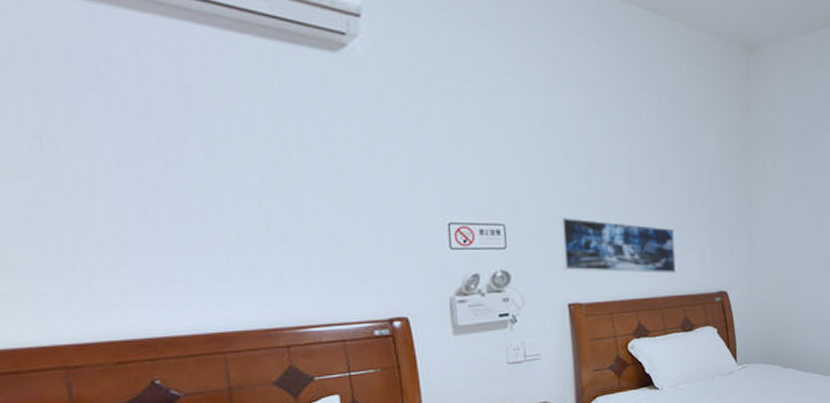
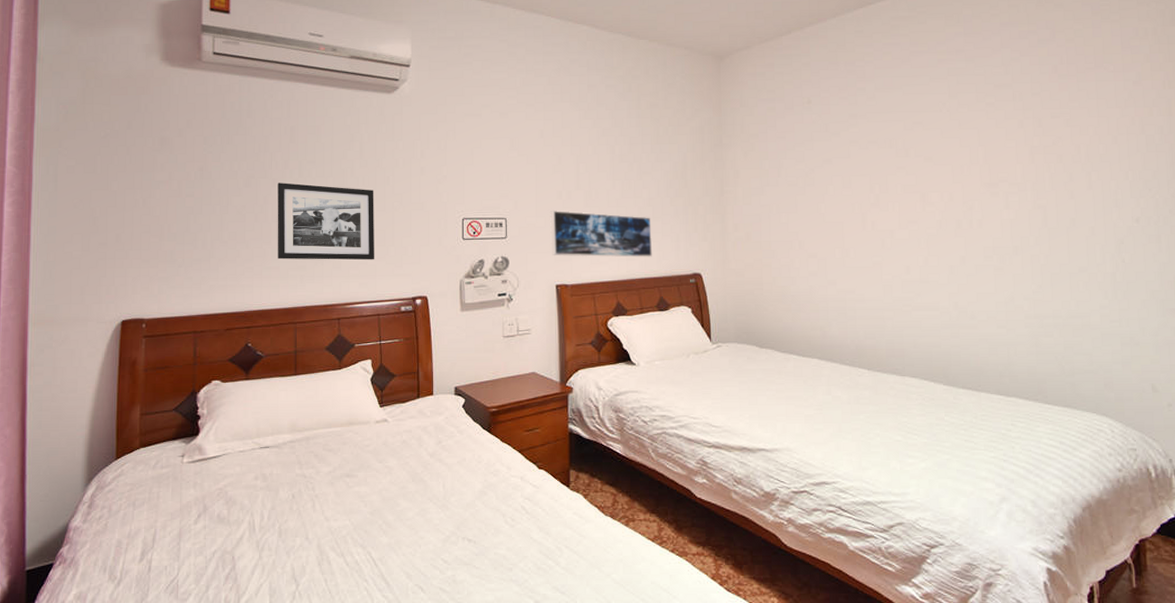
picture frame: none [172,165,332,273] -> present [277,183,374,260]

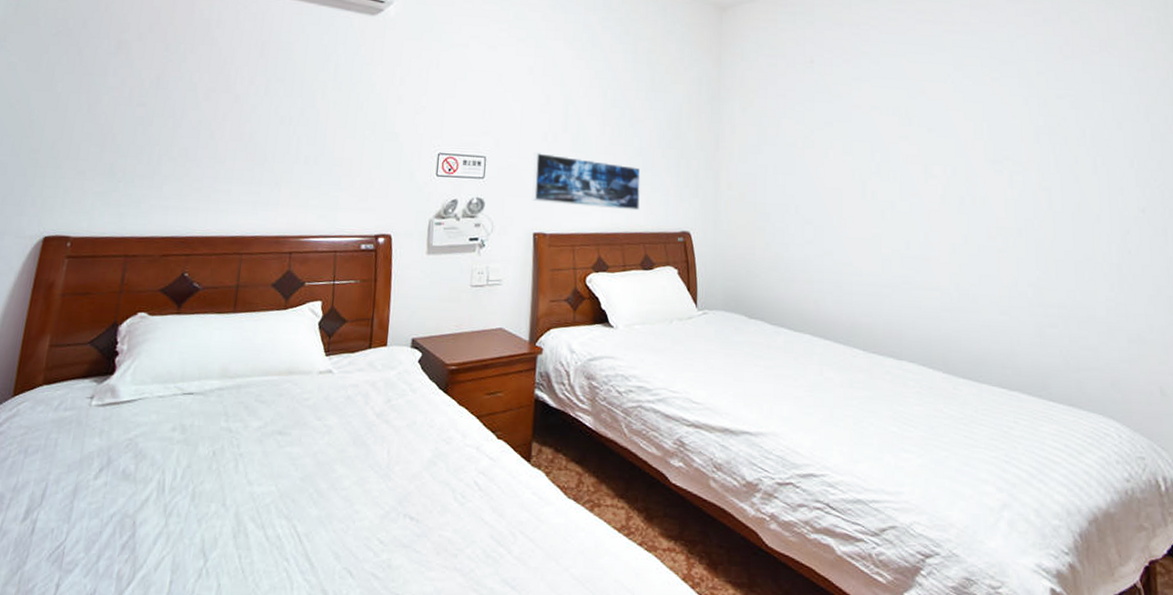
picture frame: present [277,183,374,260] -> none [230,99,346,191]

